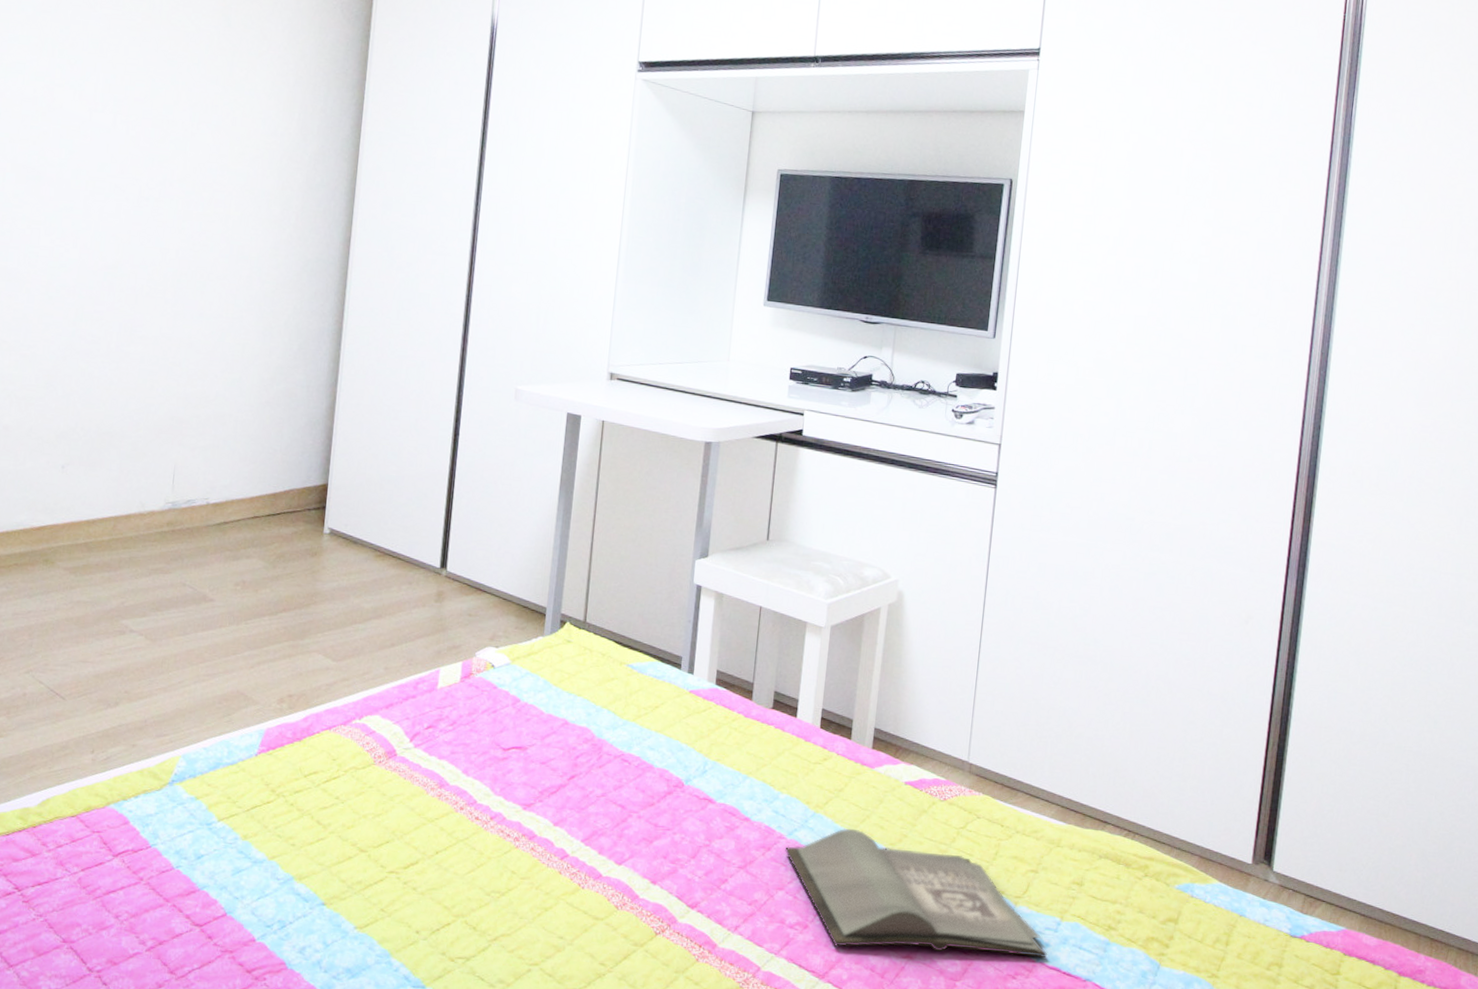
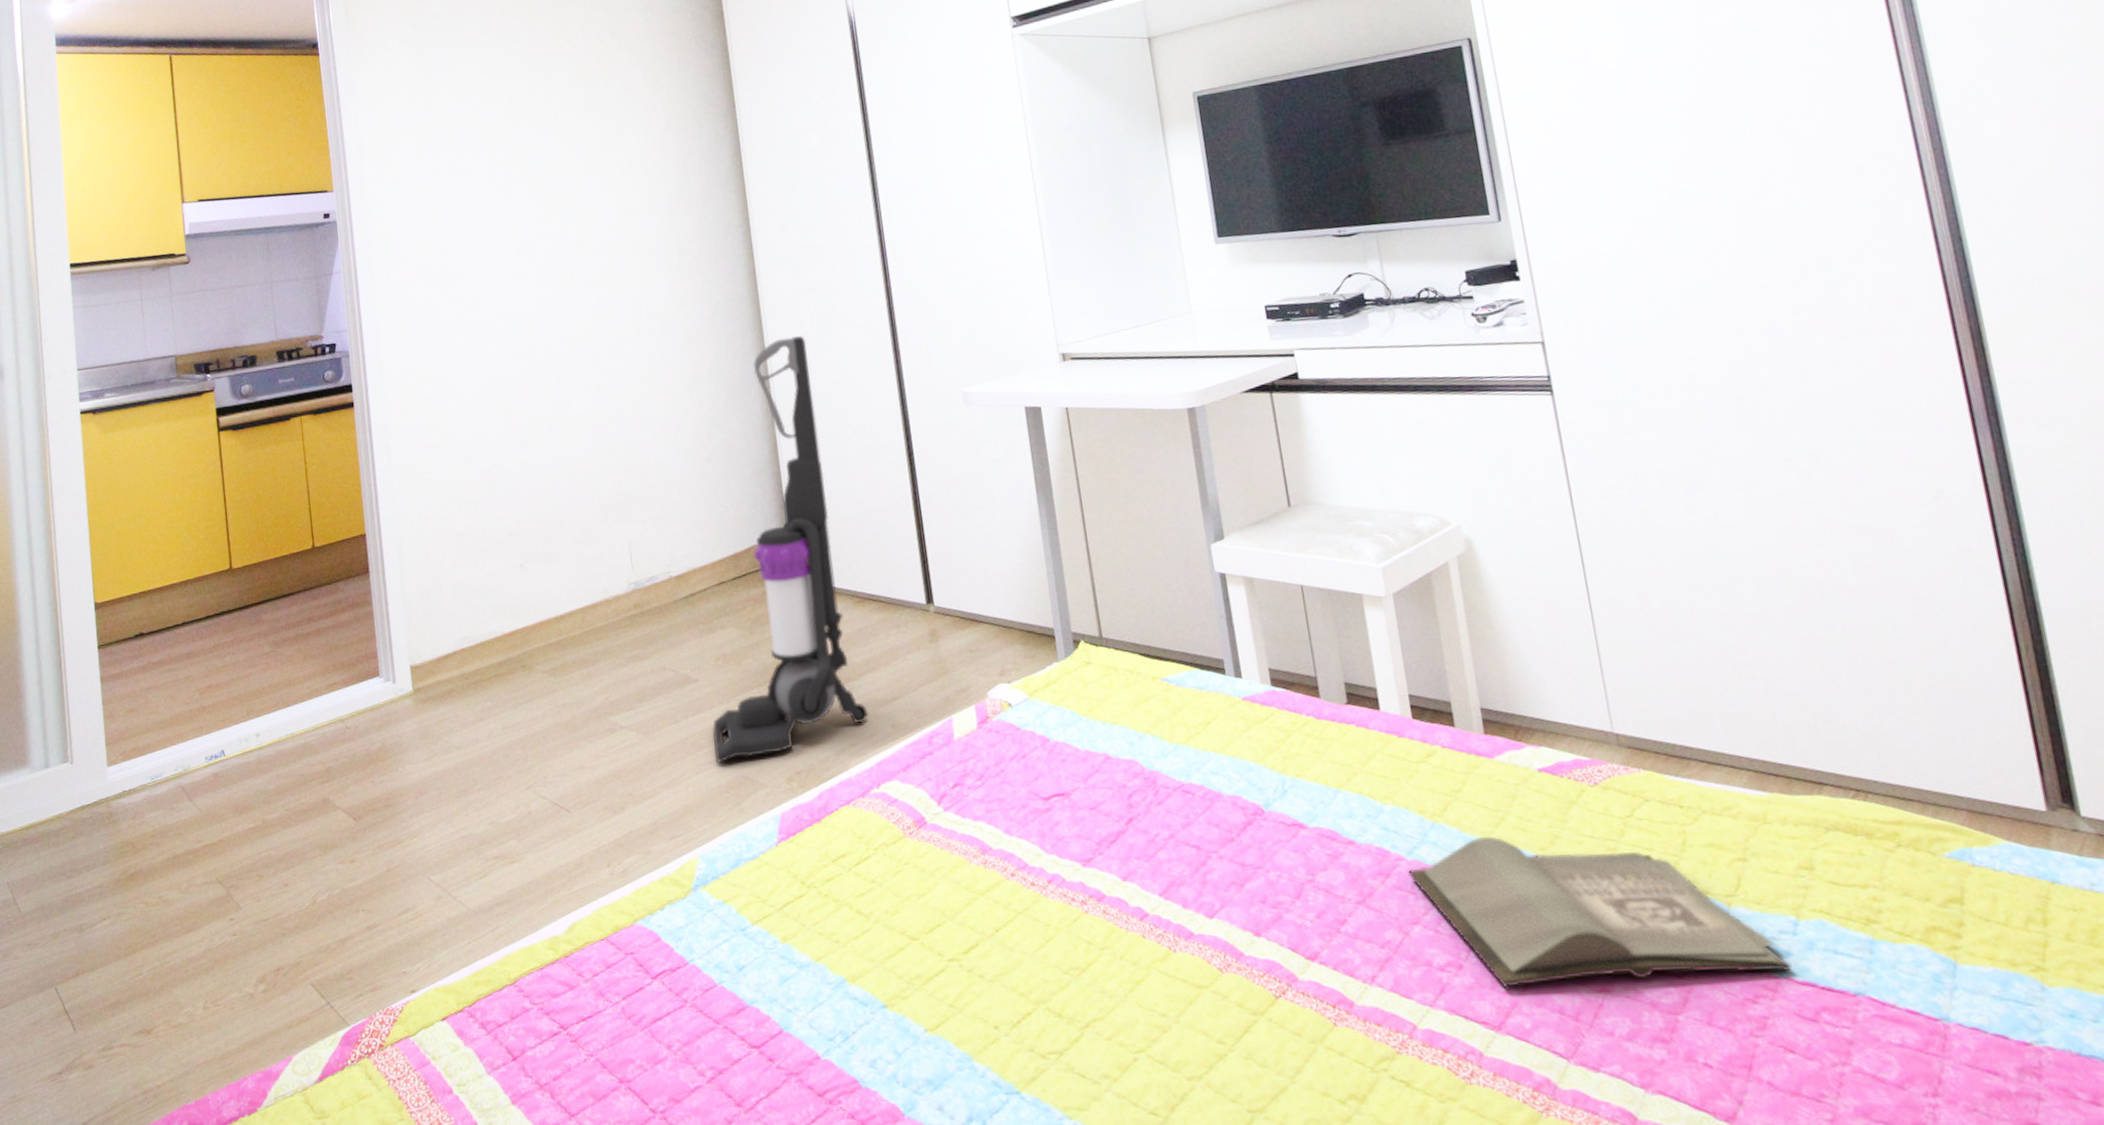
vacuum cleaner: none [215,306,383,676] -> present [713,336,868,763]

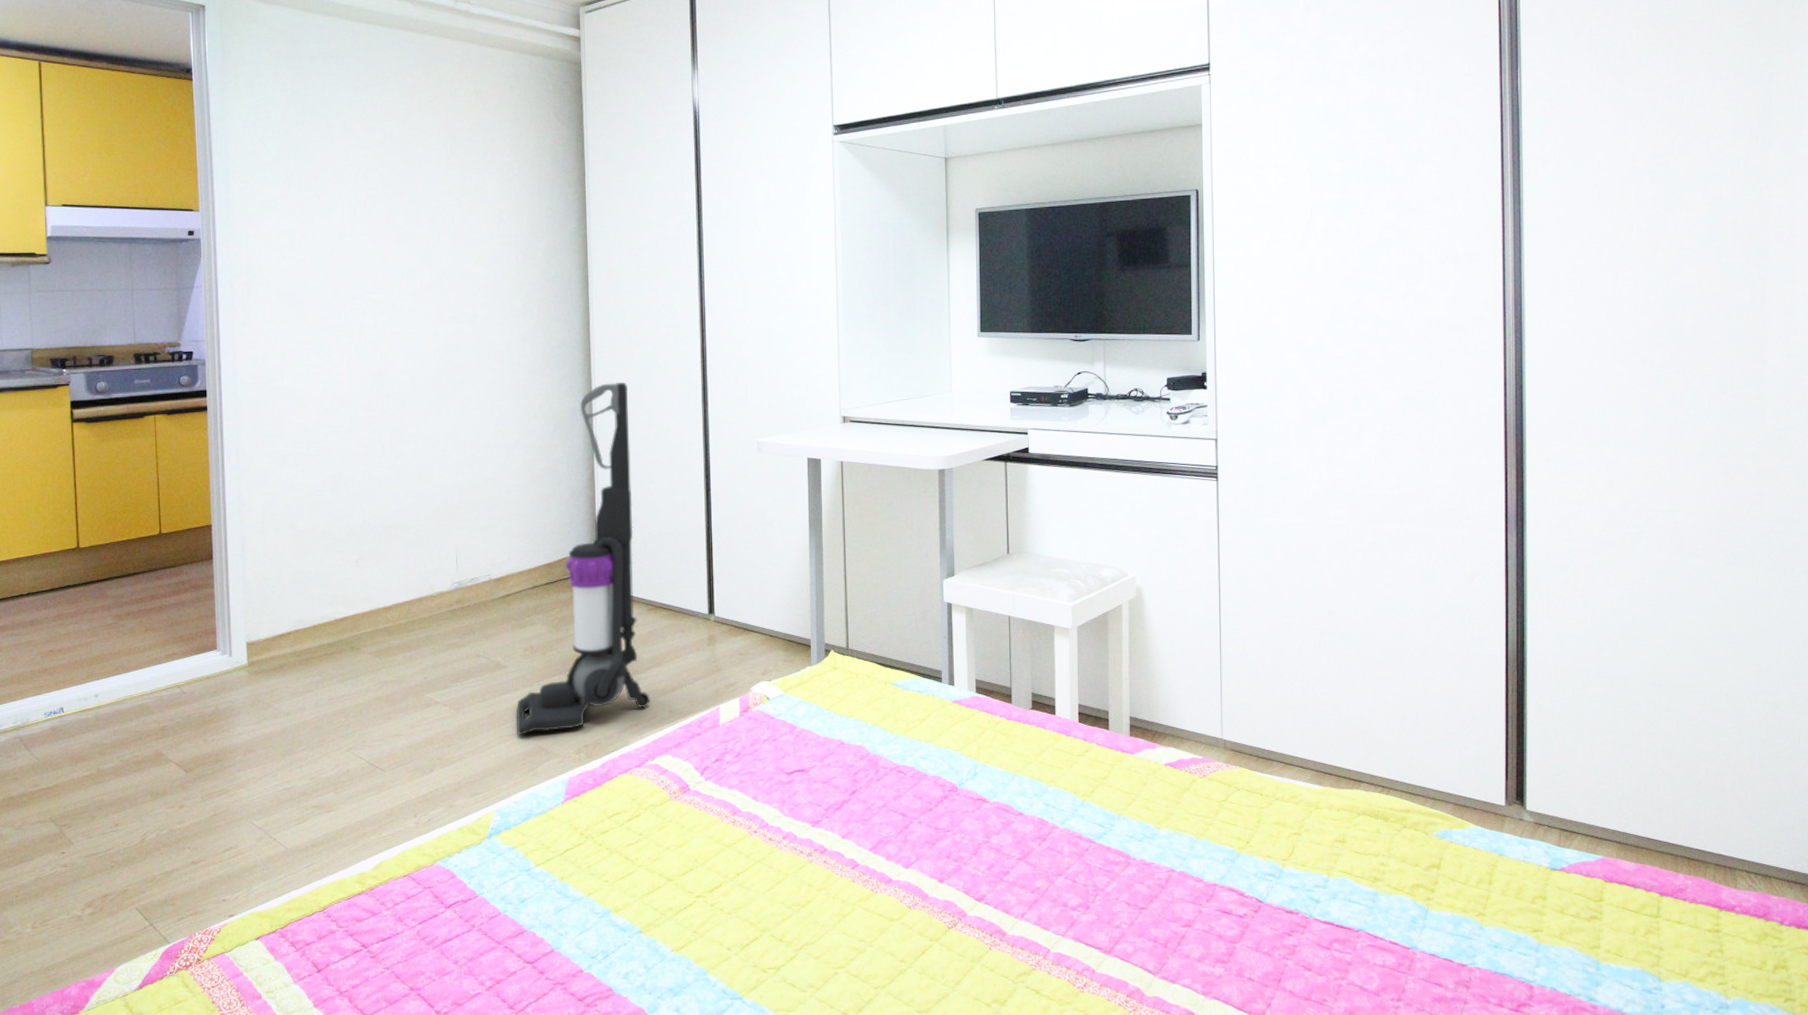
hardback book: present [1408,836,1793,988] -> none [1059,812,1320,923]

